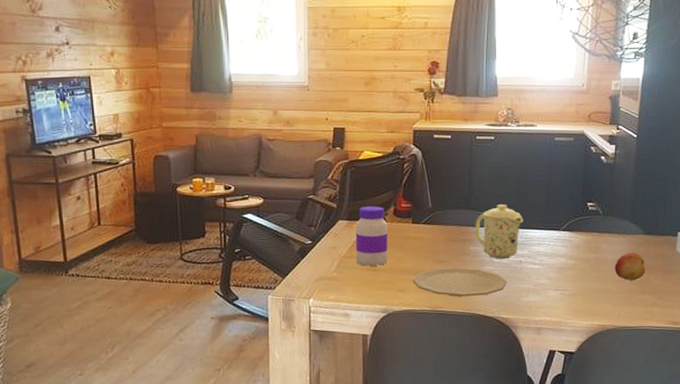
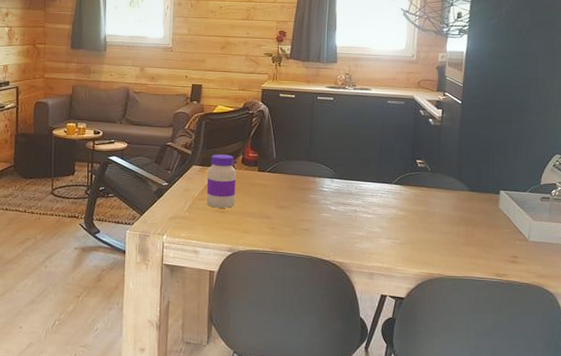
plate: present [412,267,507,297] -> none [256,213,343,241]
mug: present [475,204,524,260] -> none [314,158,359,208]
fruit: present [615,253,645,280] -> none [442,207,470,233]

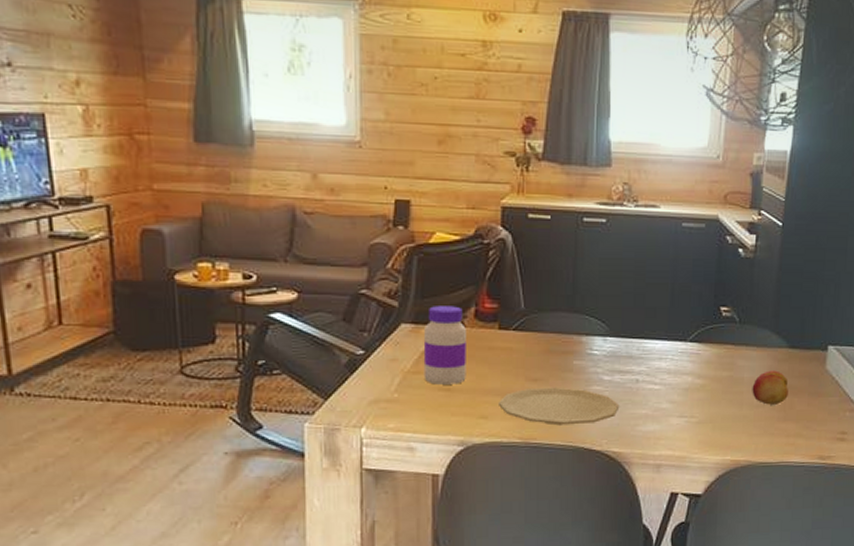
plate: none [256,213,343,241] -> present [497,387,620,426]
fruit: none [442,207,470,233] -> present [752,370,788,405]

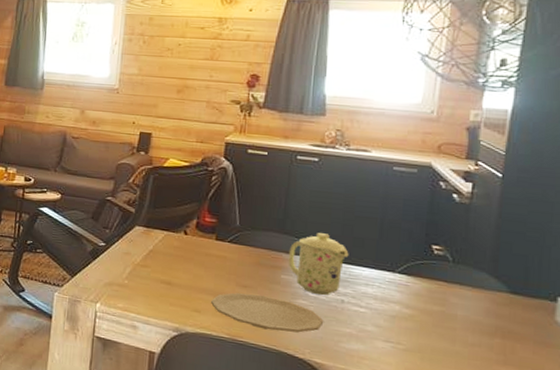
jar: present [423,306,466,385] -> none [149,215,188,280]
mug: none [580,307,642,378] -> present [288,233,349,296]
fruit: present [752,370,788,405] -> none [466,312,509,347]

